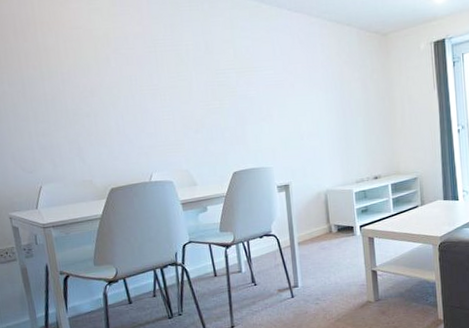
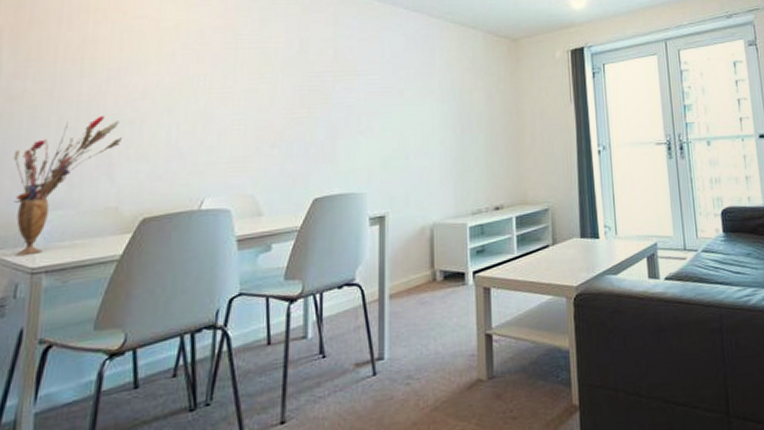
bouquet: none [9,110,84,215] -> present [13,115,123,255]

